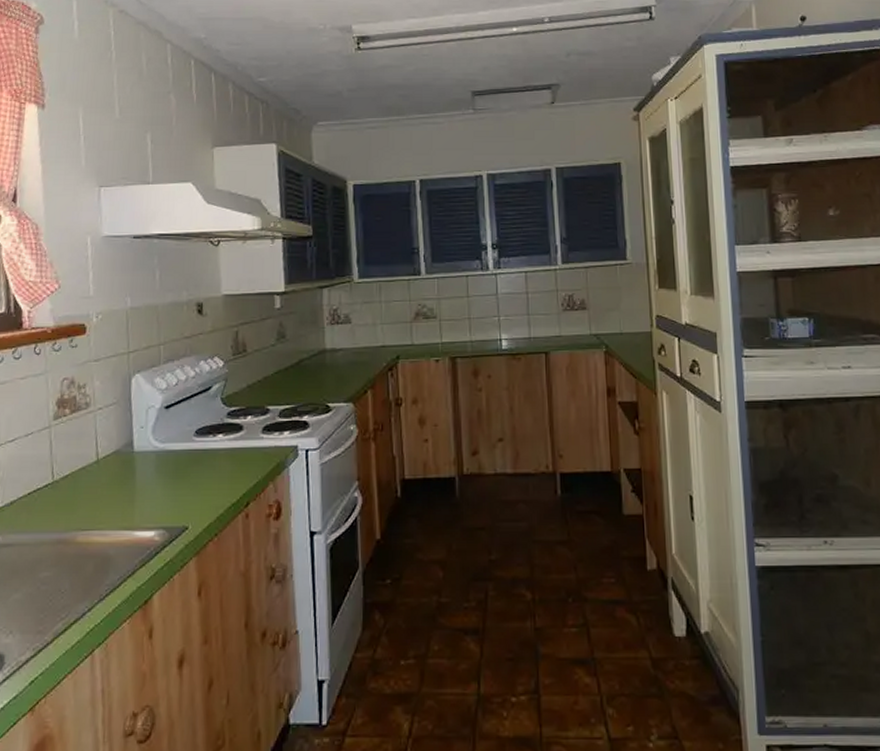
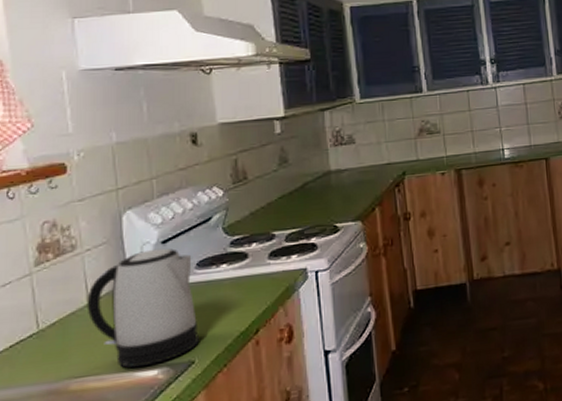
kettle: none [95,413,193,527] -> present [87,248,199,368]

